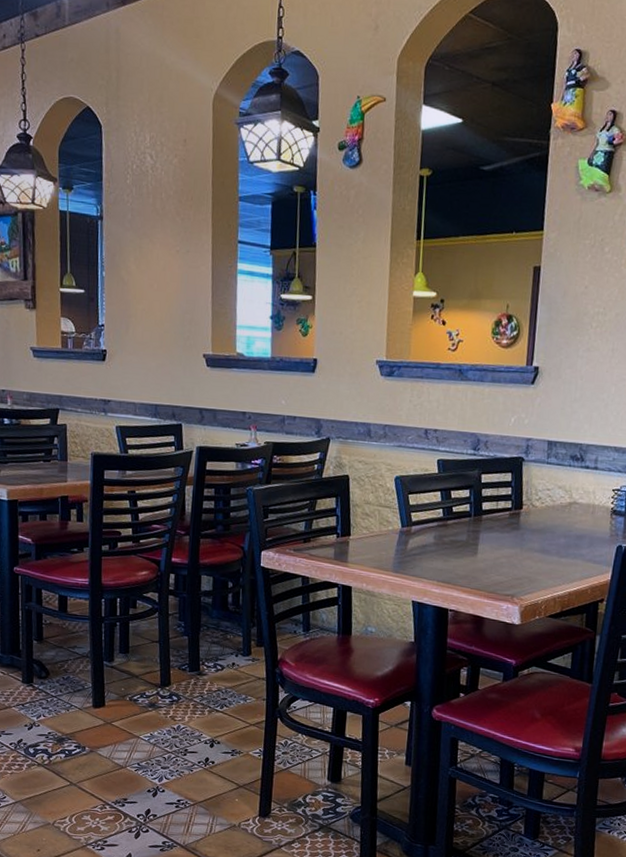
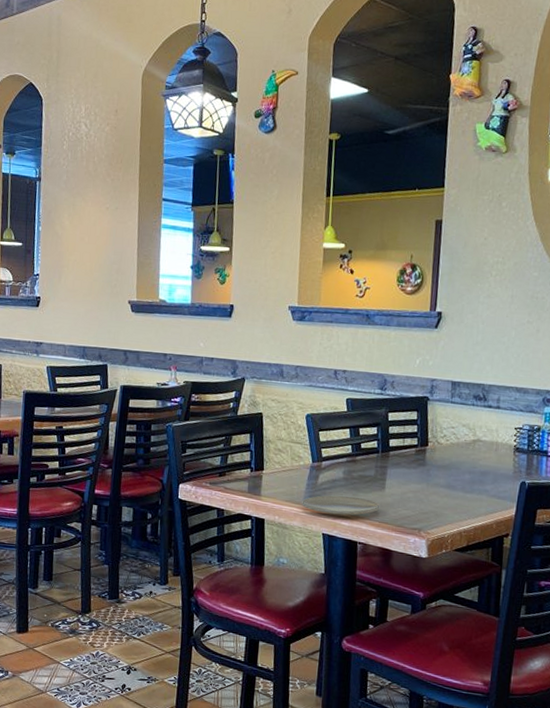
plate: none [390,561,472,583] -> present [302,495,380,516]

